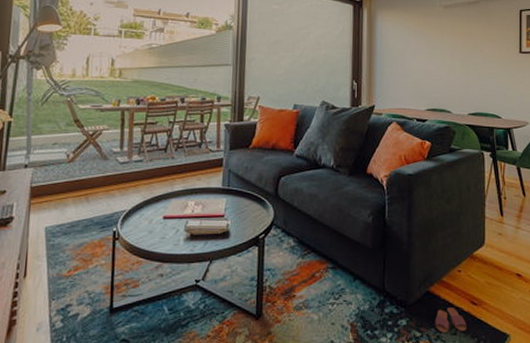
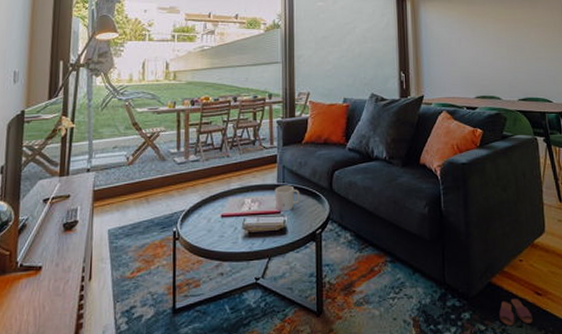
mug: none [219,189,245,216] -> present [275,185,300,212]

